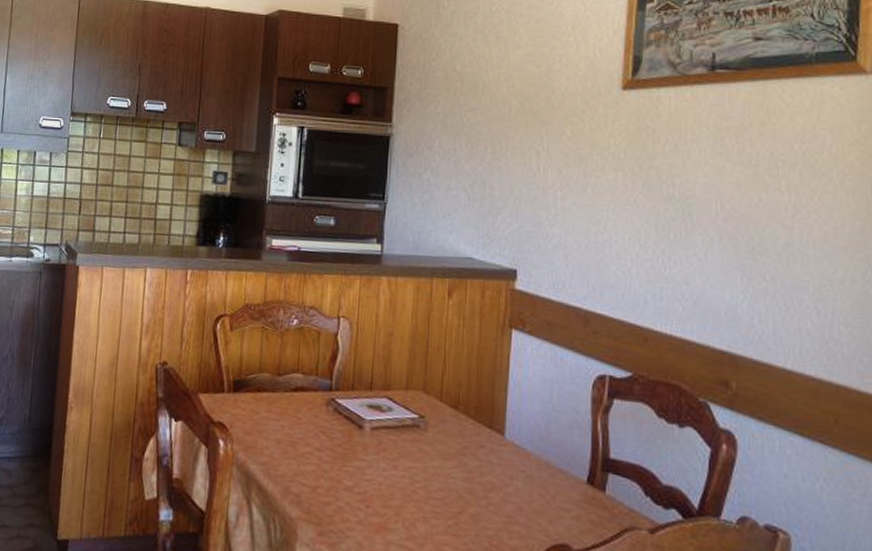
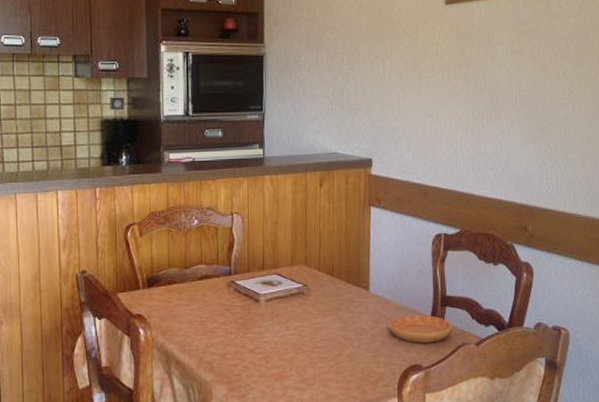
saucer: none [528,475,616,519] -> present [388,314,452,343]

